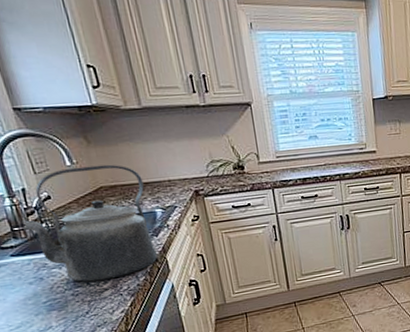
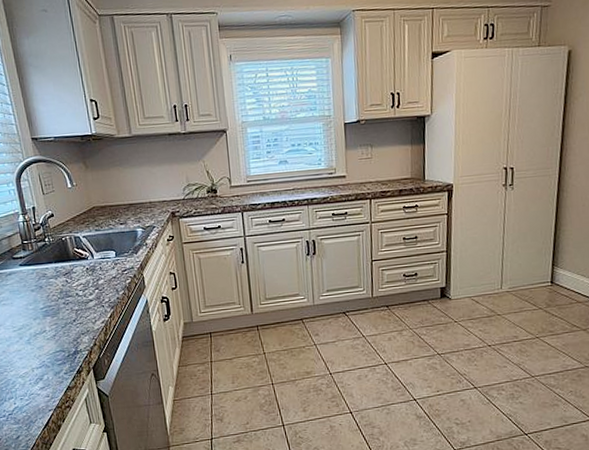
kettle: present [22,164,157,282] -> none [30,187,135,293]

